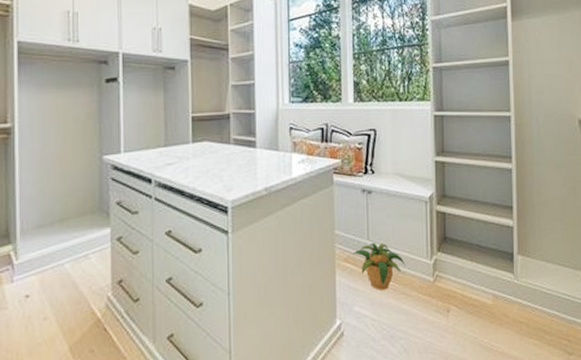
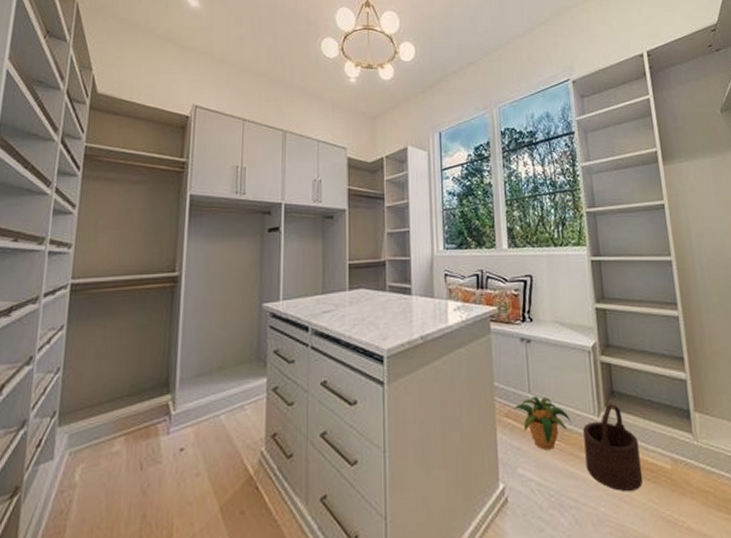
wooden bucket: none [416,248,467,324] -> present [583,404,643,491]

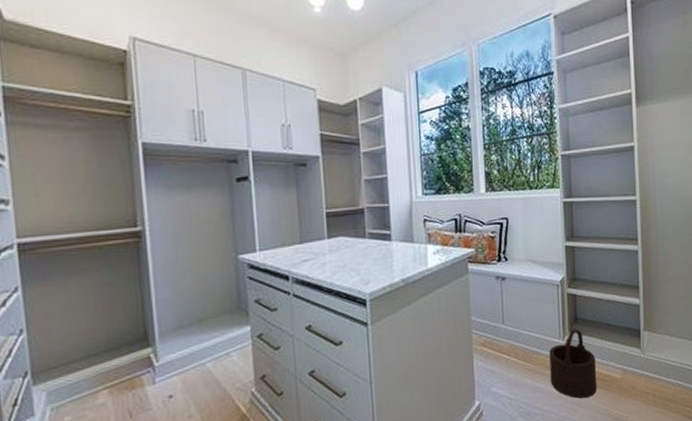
potted plant: present [514,396,571,450] -> none [489,326,539,371]

